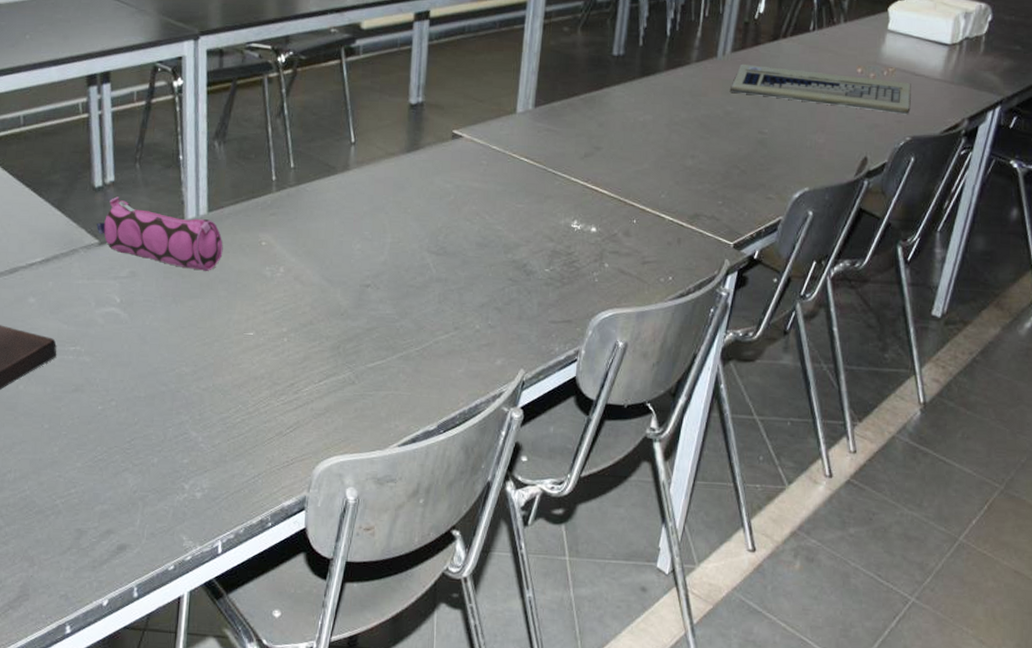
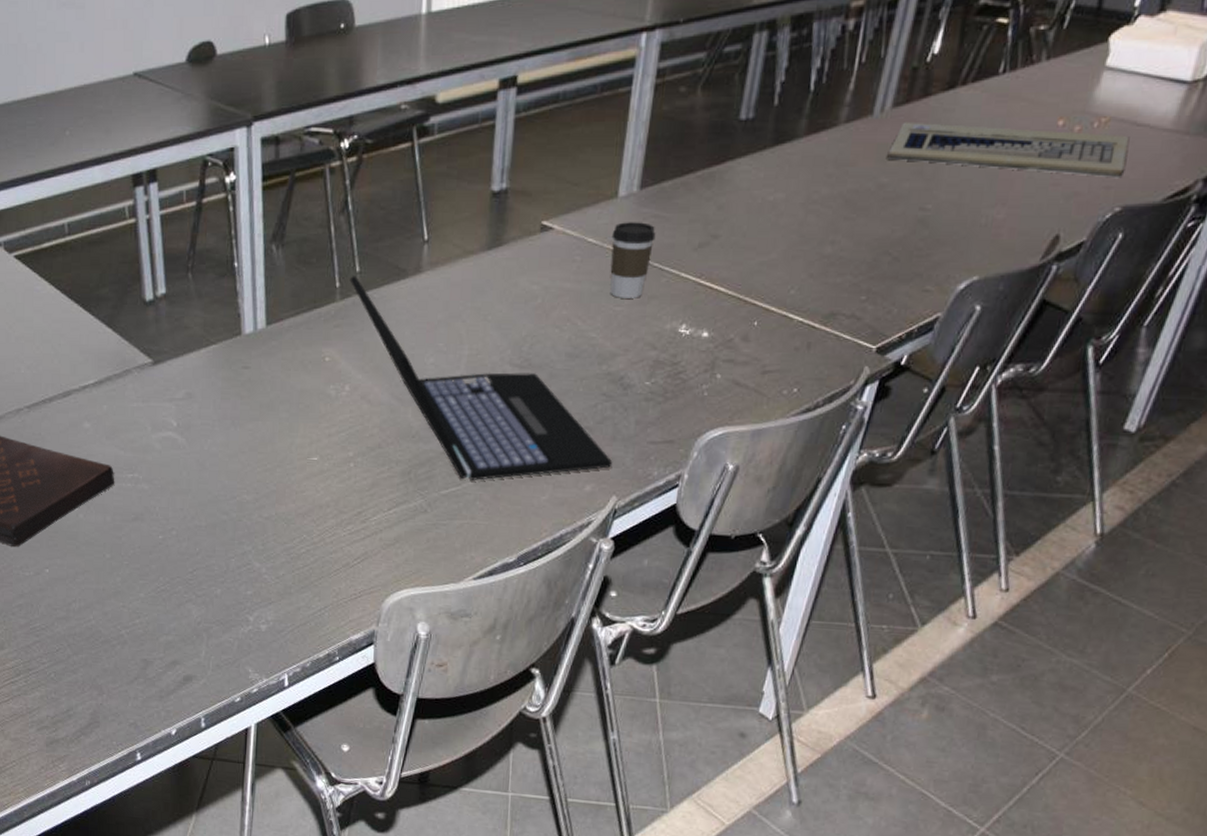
pencil case: present [96,197,223,271] -> none [149,311,284,391]
laptop: none [285,170,520,355] -> present [350,275,613,480]
coffee cup: none [512,134,549,198] -> present [610,222,656,298]

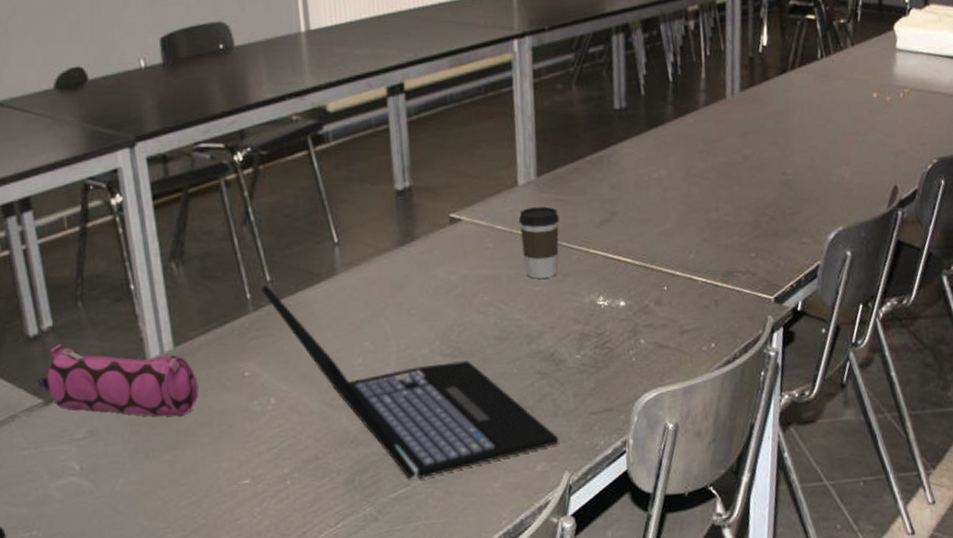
pencil case: none [149,311,284,391] -> present [37,344,199,417]
computer keyboard: present [886,121,1130,179] -> none [744,101,933,137]

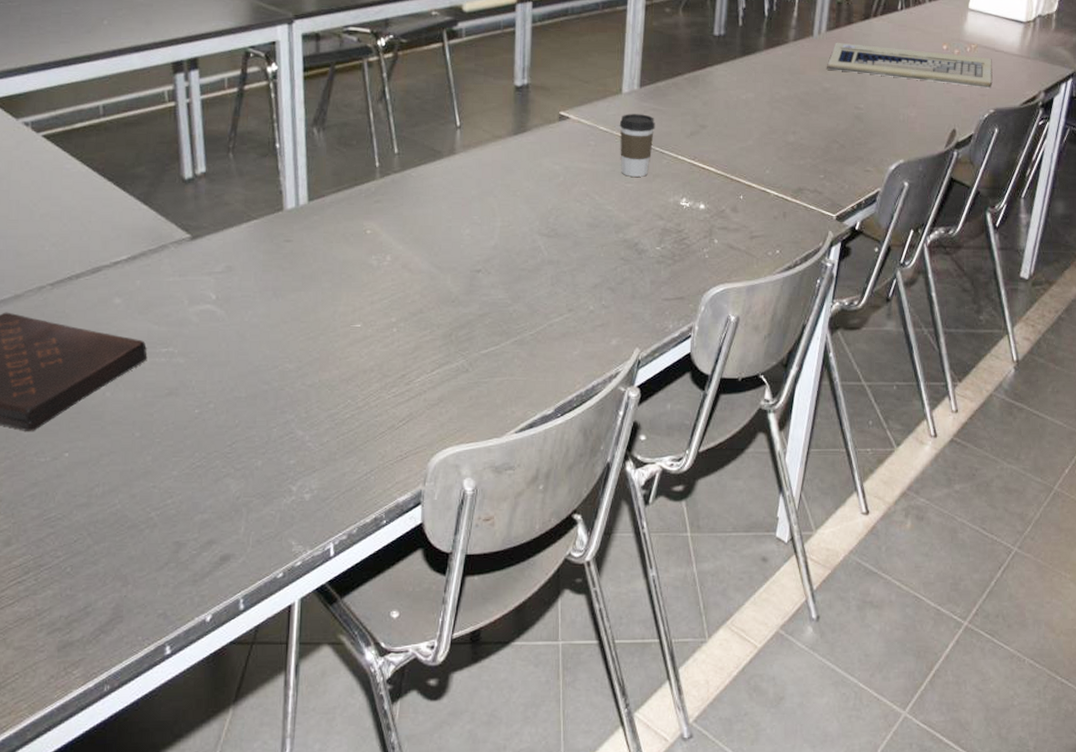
pencil case: present [37,344,199,417] -> none [187,188,326,263]
laptop: present [261,284,559,479] -> none [389,155,634,339]
computer keyboard: none [744,101,933,137] -> present [826,42,993,89]

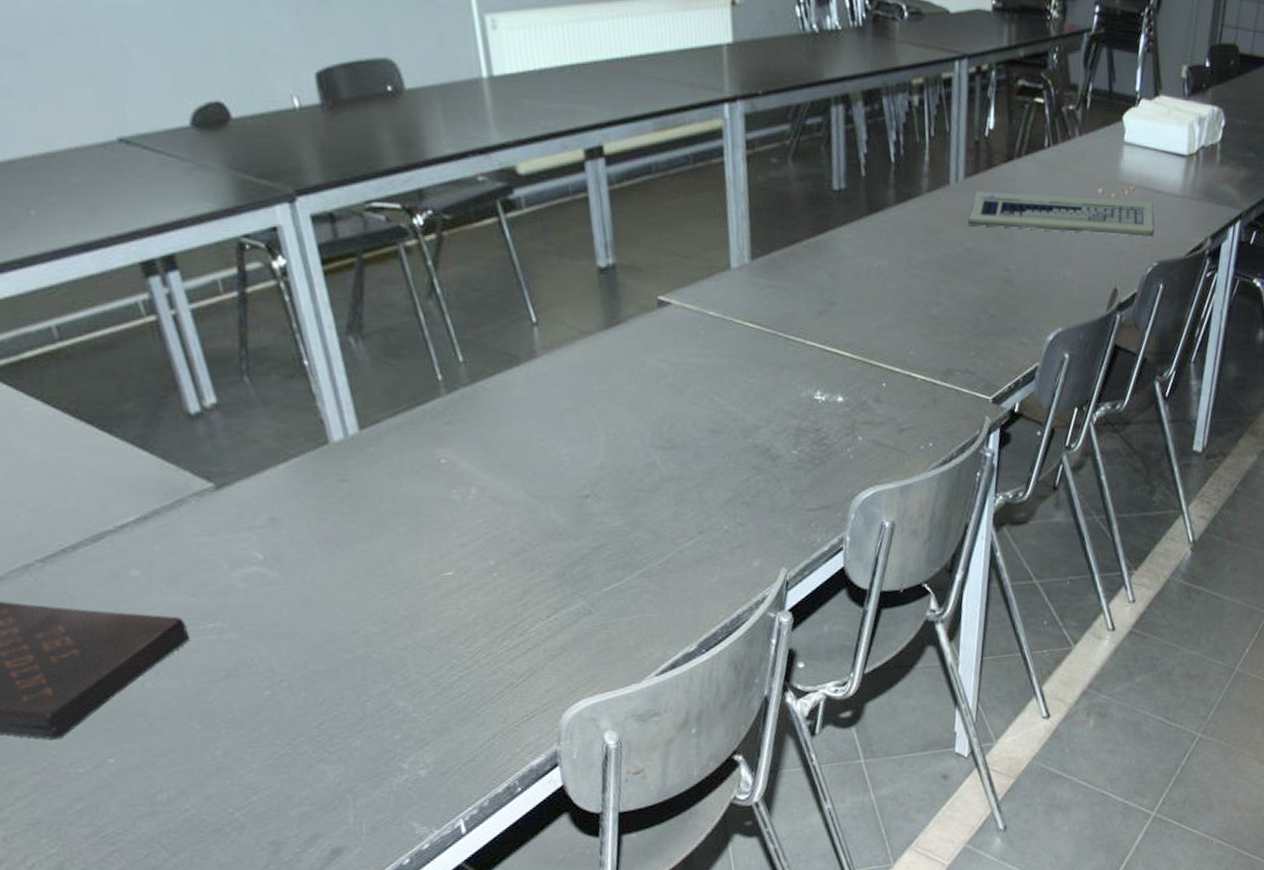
coffee cup: present [619,114,655,177] -> none [732,293,776,370]

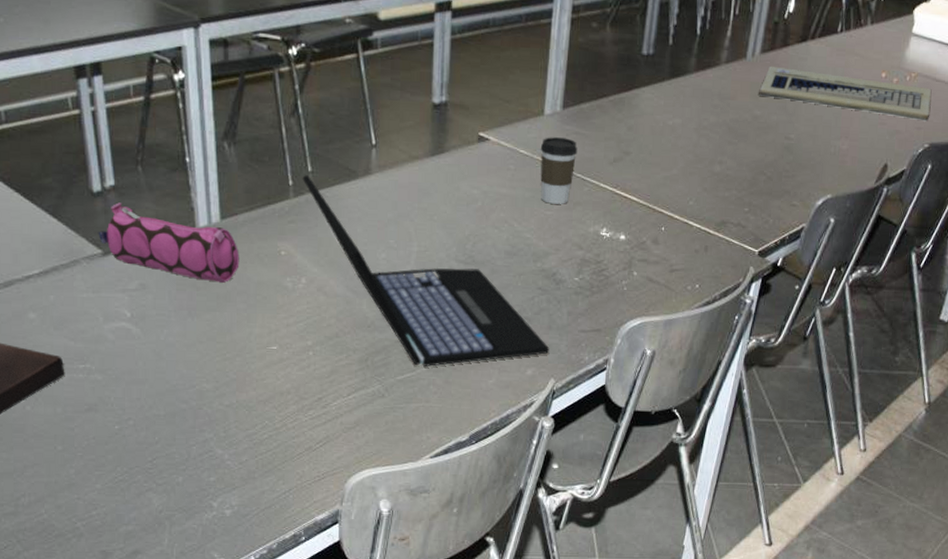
pencil case: none [205,423,392,505] -> present [98,202,240,283]
laptop: none [453,365,776,573] -> present [302,174,550,367]
coffee cup: none [732,293,776,370] -> present [540,137,578,204]

